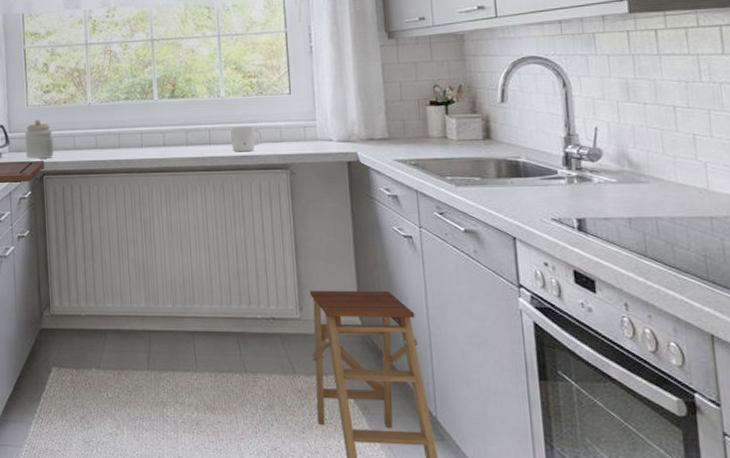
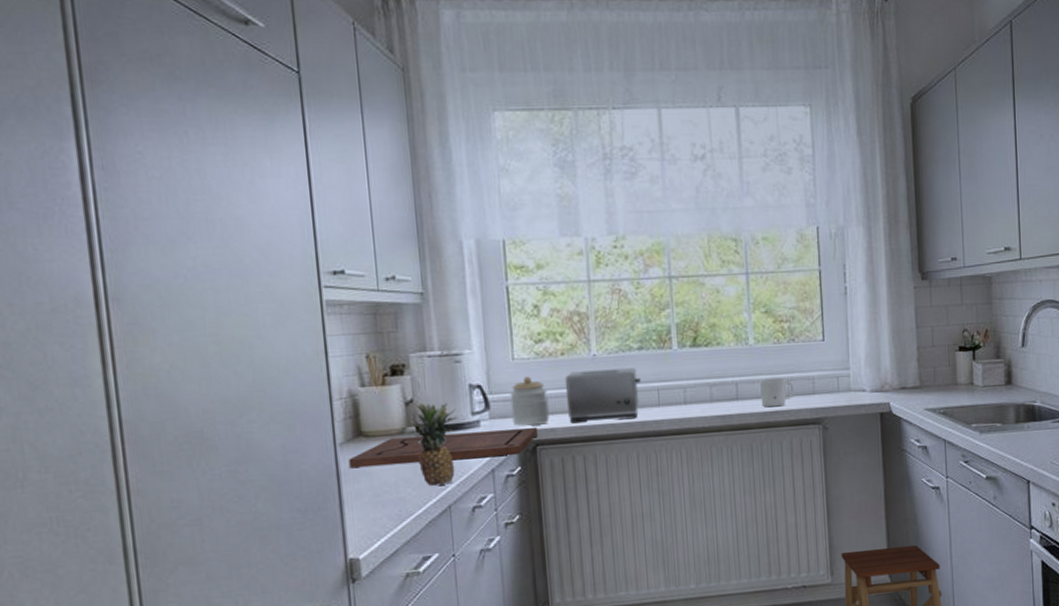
toaster: none [66,115,127,159] -> present [564,368,641,423]

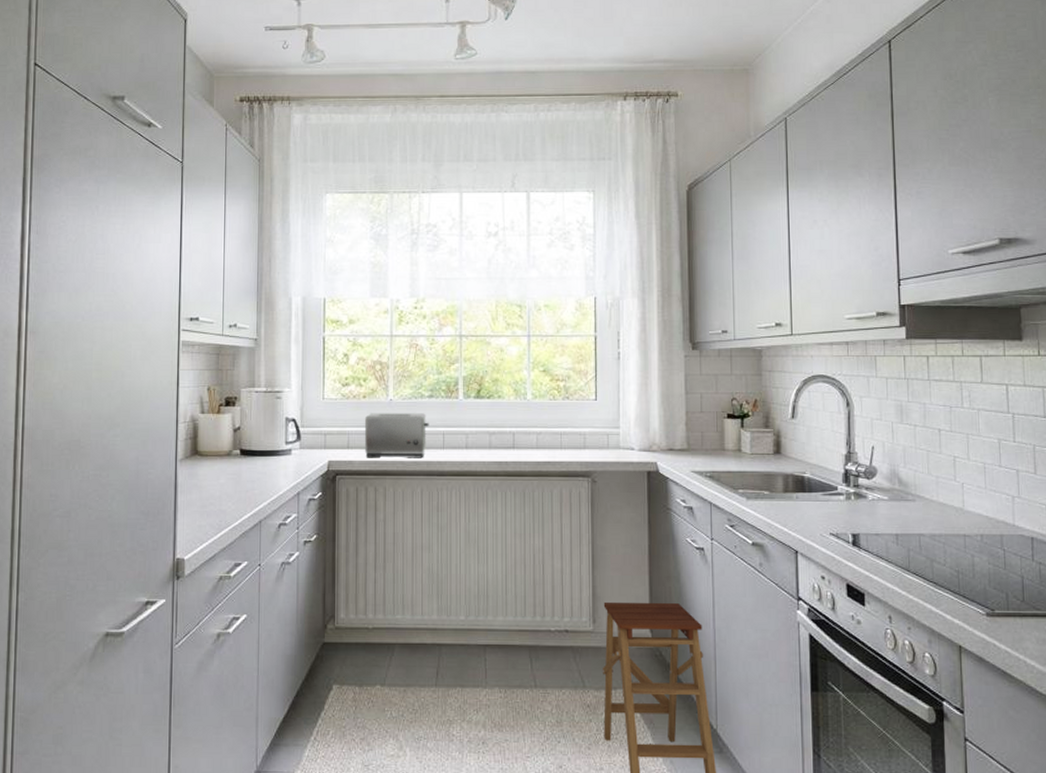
cutting board: present [348,426,537,469] -> none [185,458,338,482]
fruit: present [408,402,458,487] -> none [235,430,274,503]
jar: present [510,376,550,427] -> none [318,414,349,457]
mug: present [760,377,795,408] -> none [535,431,567,458]

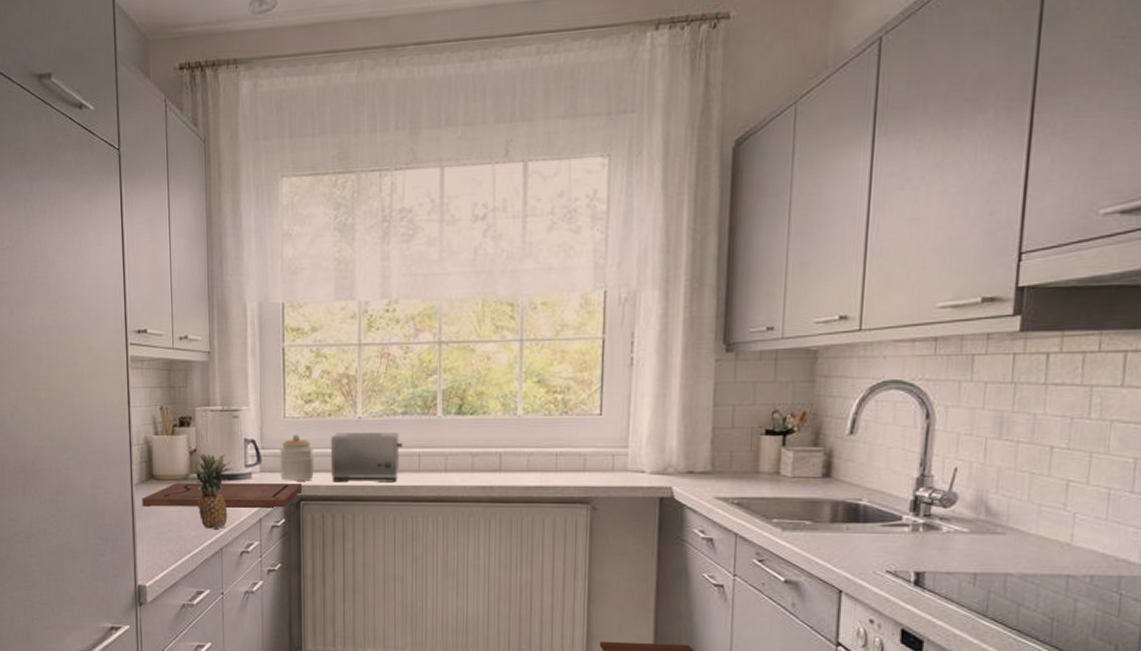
cutting board: none [185,458,338,482] -> present [142,482,302,508]
fruit: none [235,430,274,503] -> present [192,453,233,530]
jar: none [318,414,349,457] -> present [279,434,314,481]

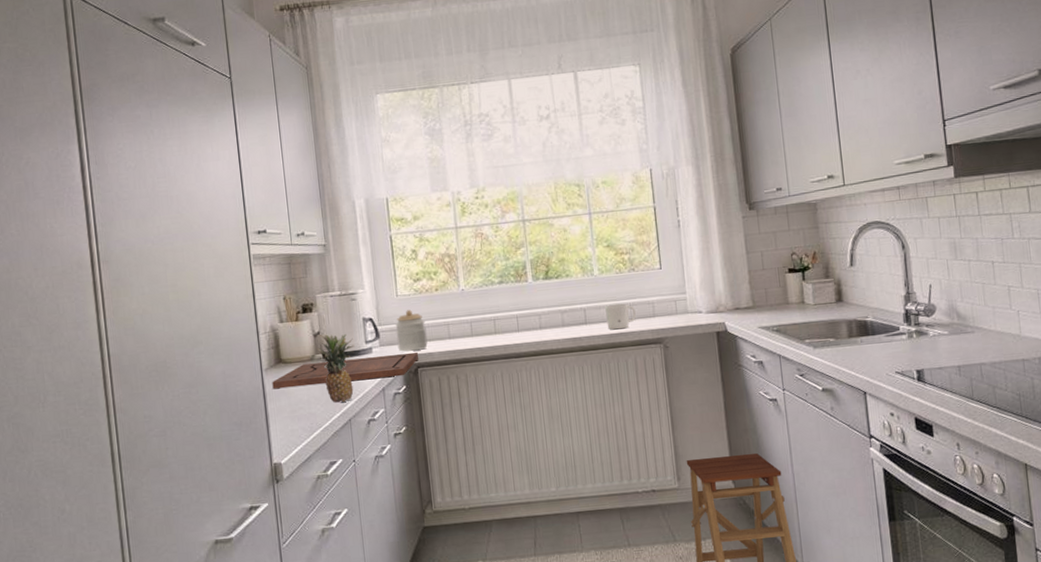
toaster: present [330,432,403,483] -> none [439,299,502,348]
mug: none [525,452,563,482] -> present [605,303,637,330]

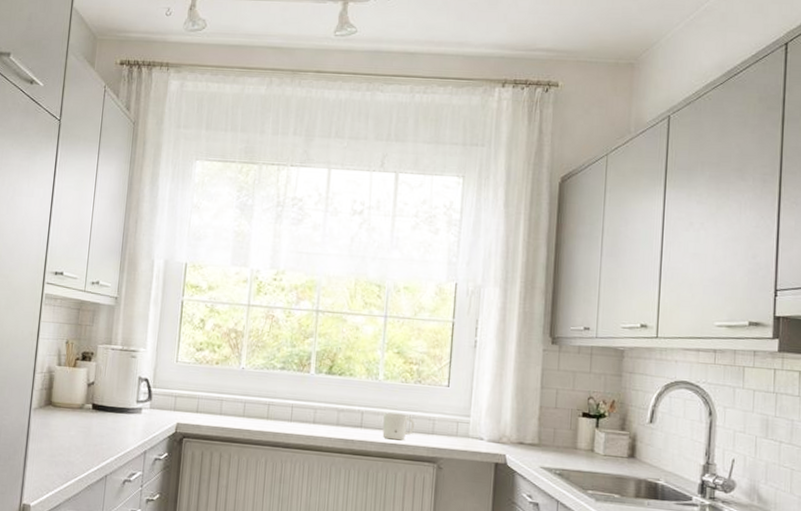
cutting board: present [272,352,418,390] -> none [37,410,186,443]
fruit: present [317,334,355,403] -> none [88,385,126,457]
jar: present [395,309,428,352] -> none [167,377,200,420]

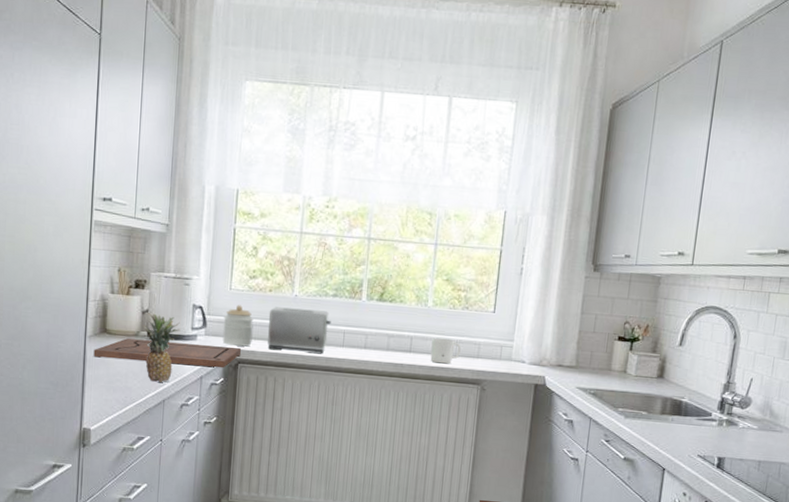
cutting board: none [37,410,186,443] -> present [93,338,241,369]
fruit: none [88,385,126,457] -> present [143,313,181,383]
jar: none [167,377,200,420] -> present [222,305,254,347]
toaster: none [213,379,279,429] -> present [267,307,331,354]

